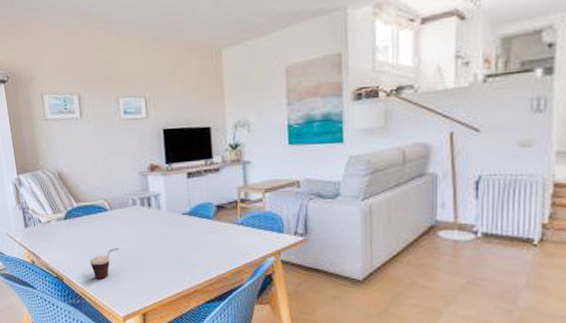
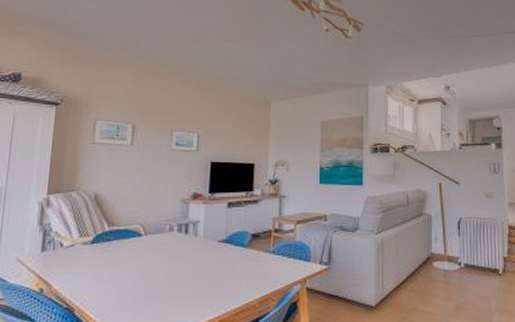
cup: present [89,248,119,279] -> none [110,275,147,309]

